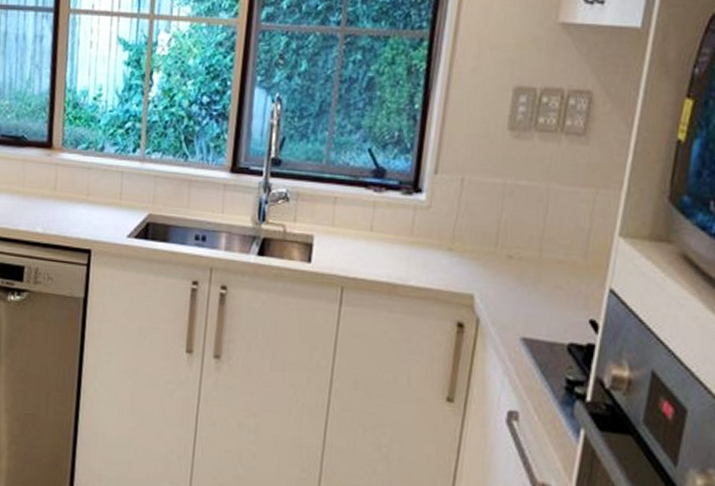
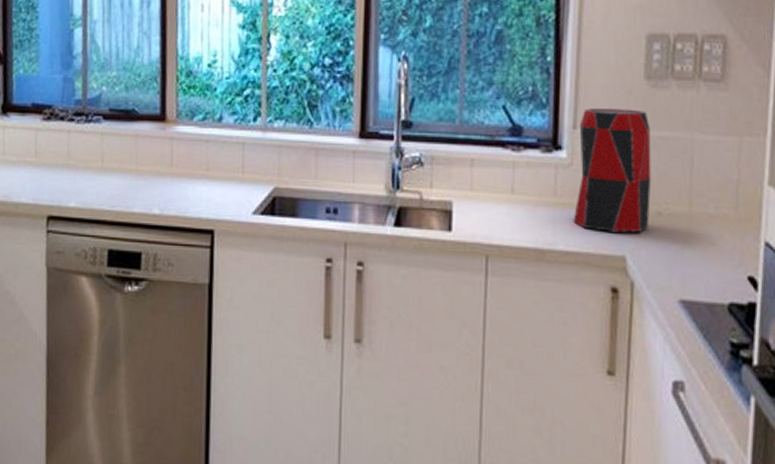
vase: none [426,155,509,273] -> present [573,108,652,233]

